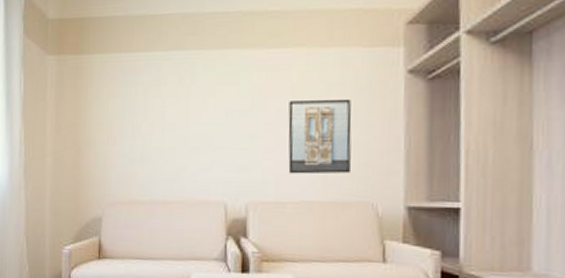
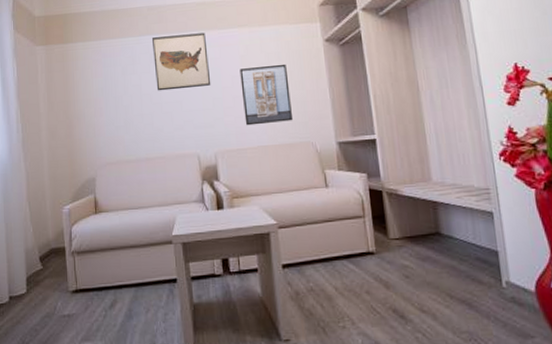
wall art: none [183,51,251,121] -> present [152,32,211,91]

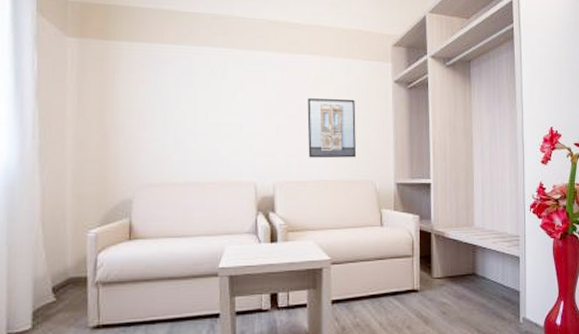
wall art: present [152,32,211,91] -> none [214,50,276,112]

